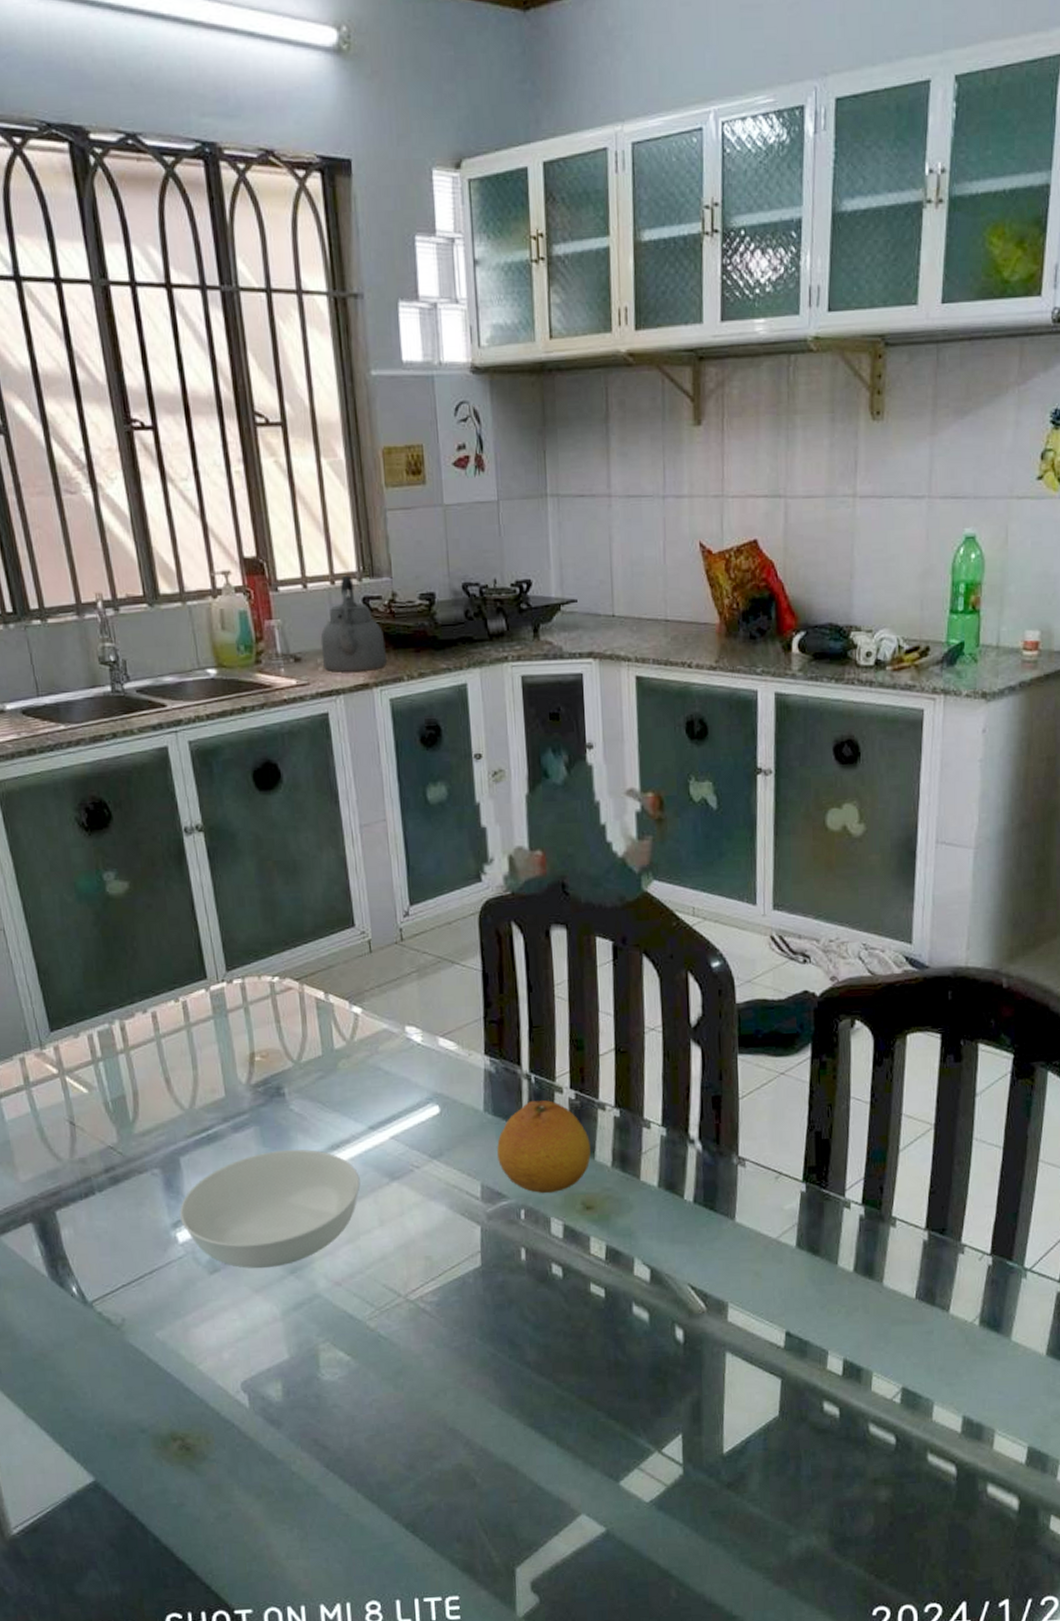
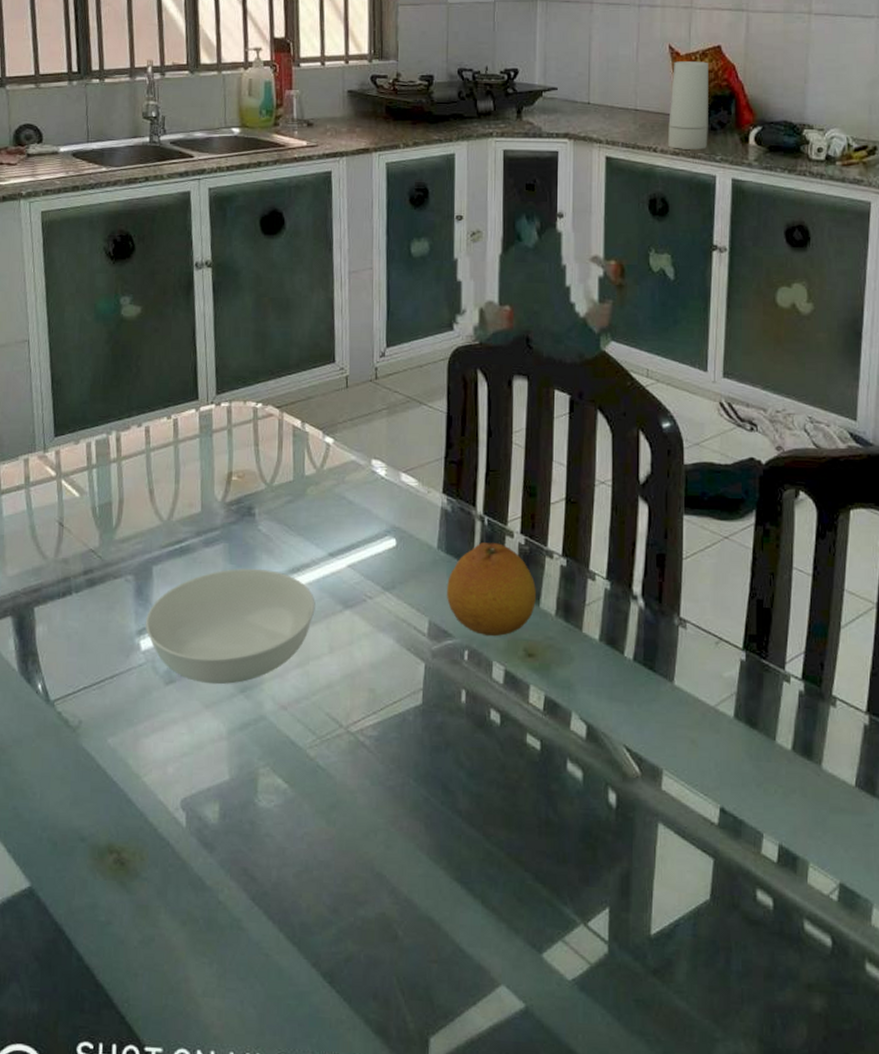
kettle: present [320,575,387,672] -> none [331,56,387,138]
canister: none [703,559,747,663] -> present [668,61,708,150]

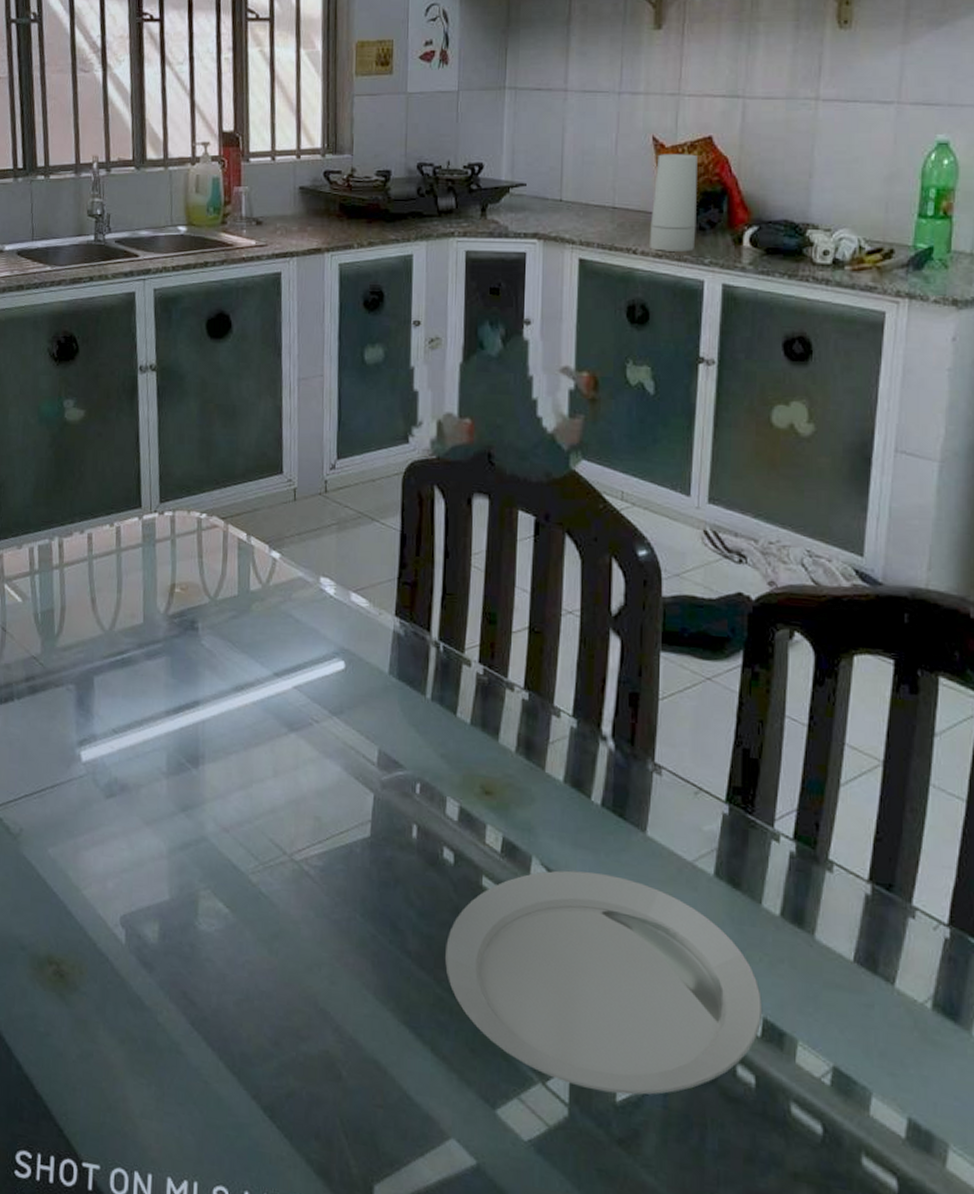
bowl: present [145,568,315,685] -> none [86,683,260,802]
fruit: present [447,543,536,637] -> none [398,670,495,771]
plate: none [492,722,778,927] -> present [444,870,763,1095]

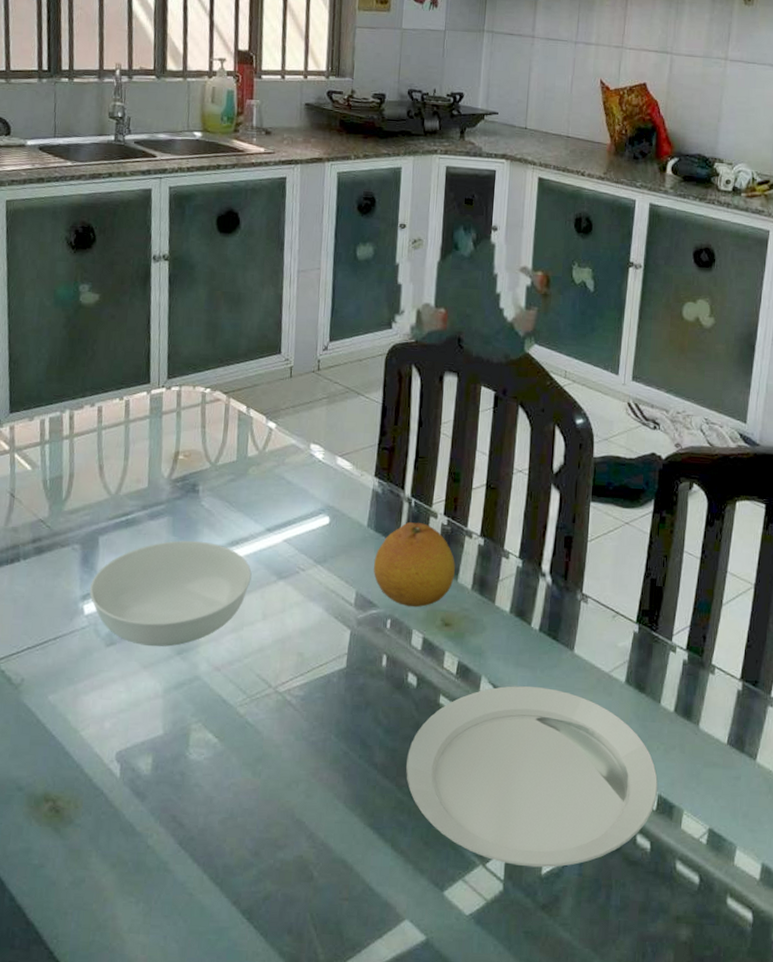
bowl: none [86,683,260,802] -> present [89,540,252,647]
fruit: none [398,670,495,771] -> present [374,522,455,608]
canister: present [650,154,698,252] -> none [595,95,635,176]

